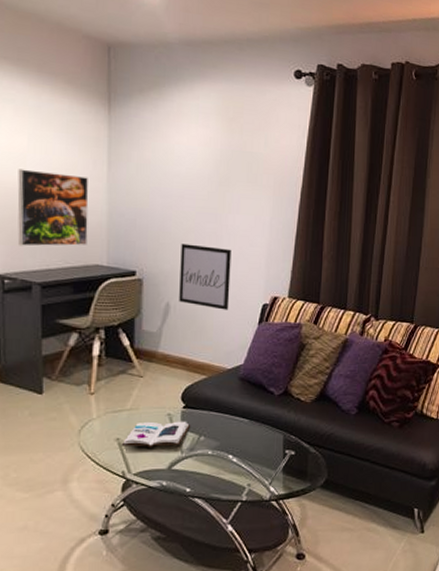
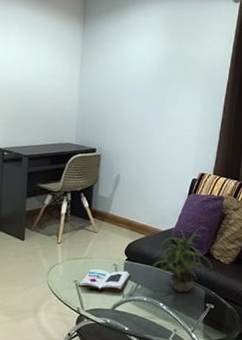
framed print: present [17,169,89,247] -> none [15,71,66,128]
wall art: present [179,243,232,310] -> none [127,128,169,182]
potted plant: none [215,361,292,440] -> present [150,227,213,293]

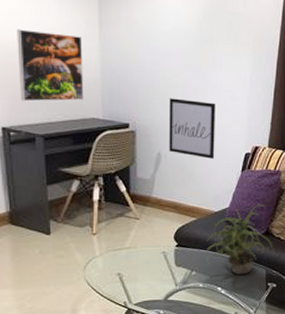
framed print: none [15,71,66,128] -> present [17,29,84,102]
book: present [78,269,132,291] -> none [122,258,184,282]
wall art: none [127,128,169,182] -> present [169,98,216,159]

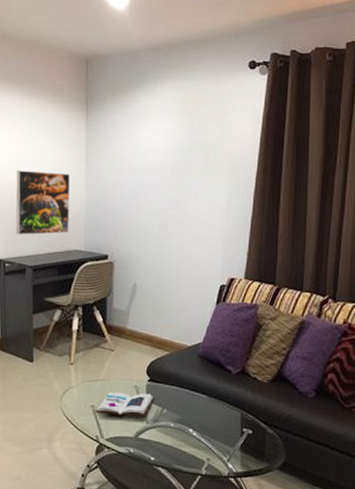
book: none [122,258,184,282] -> present [95,391,155,417]
wall art: present [169,98,216,159] -> none [145,229,191,291]
potted plant: present [205,204,273,275] -> none [177,340,249,417]

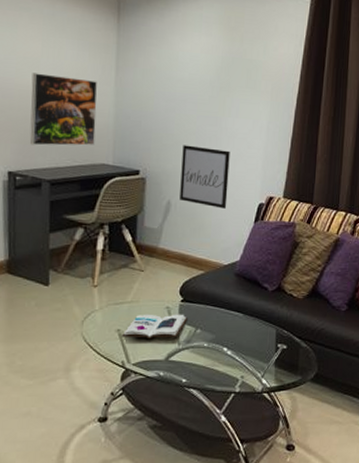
wall art: none [145,229,191,291] -> present [180,145,230,209]

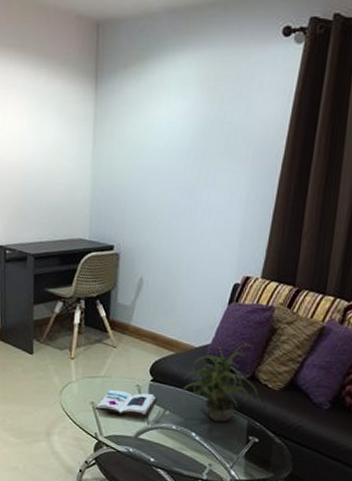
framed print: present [29,72,97,146] -> none [17,149,76,221]
wall art: present [180,145,230,209] -> none [152,219,205,288]
potted plant: none [211,258,285,334] -> present [180,343,259,422]

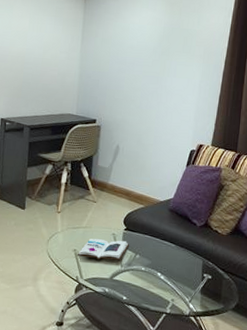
potted plant: present [180,343,259,422] -> none [148,197,211,263]

